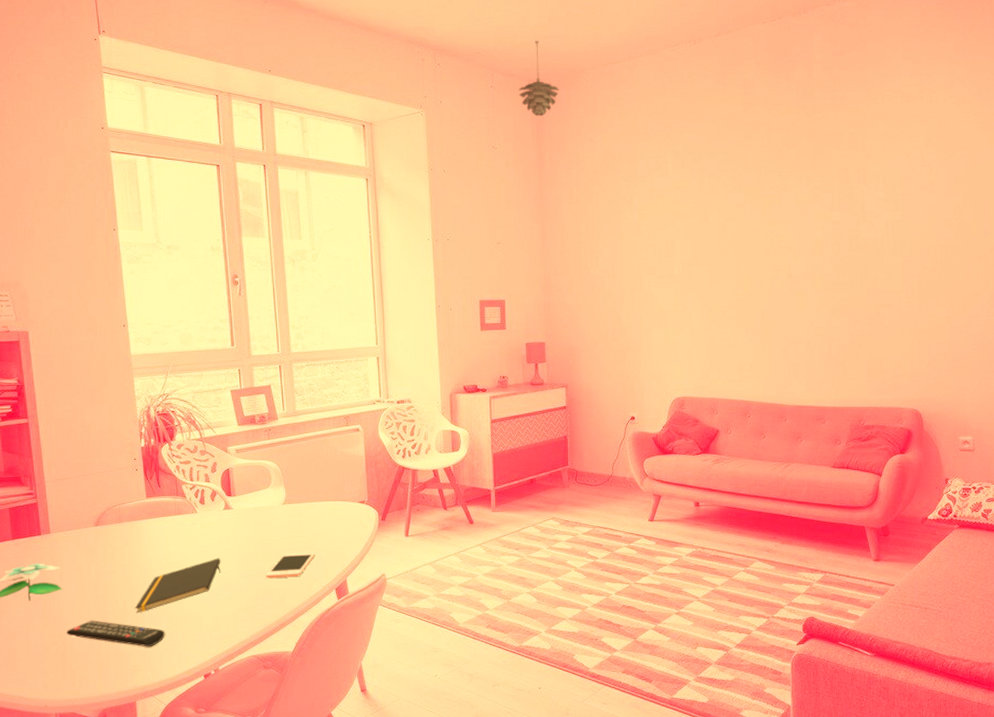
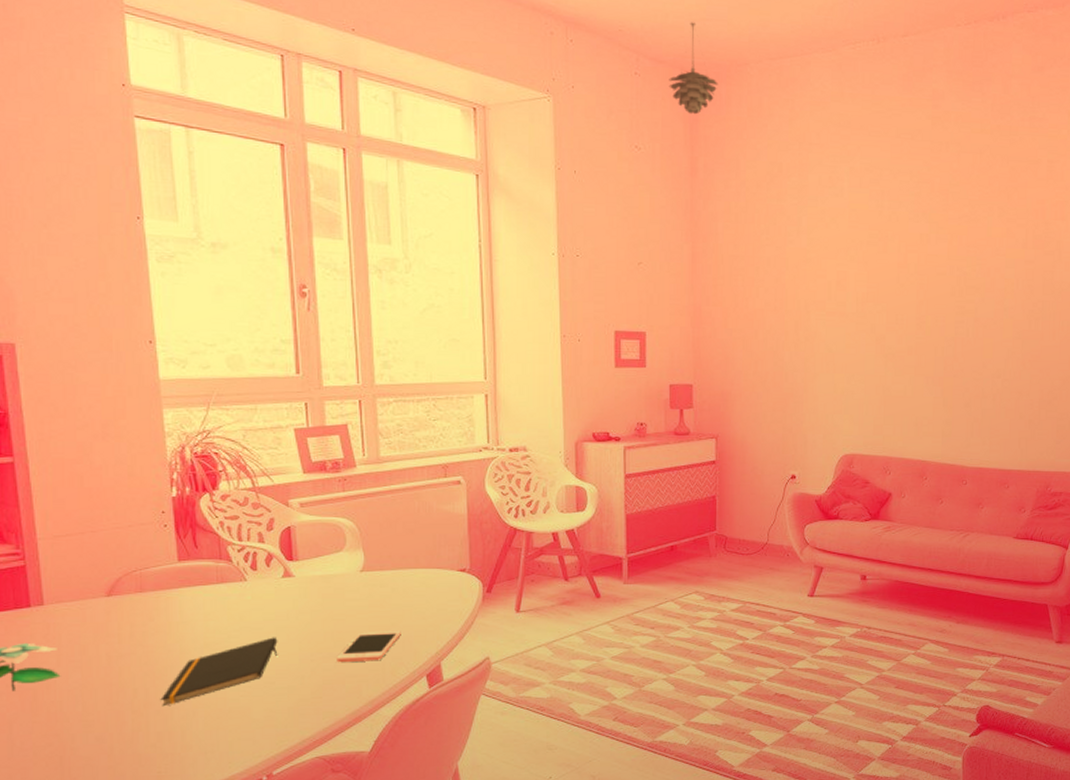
remote control: present [66,620,165,647] -> none [65,715,202,749]

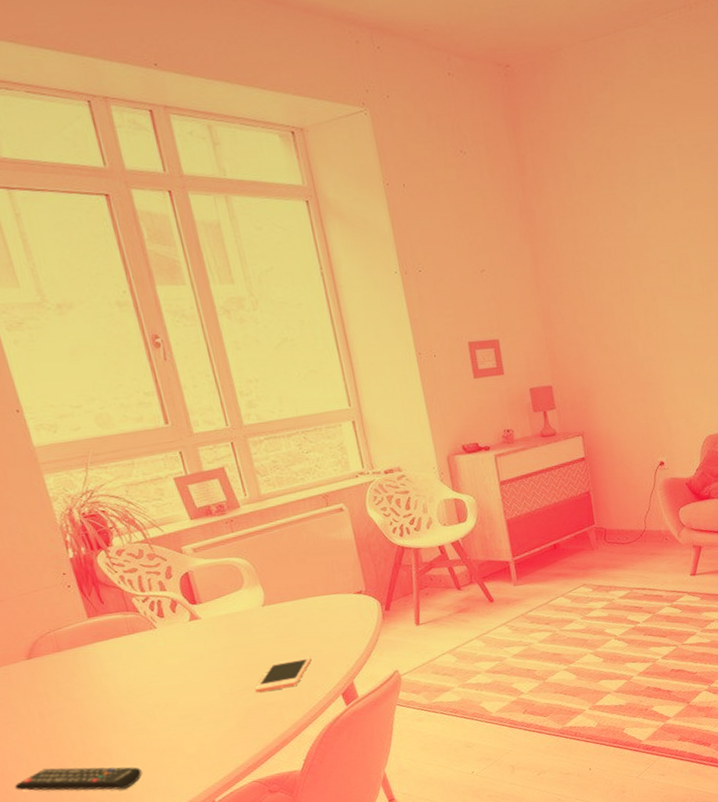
remote control: none [65,715,202,749] -> present [15,767,142,791]
notepad: present [160,637,278,707] -> none [97,677,198,754]
pendant light: present [669,22,718,115] -> none [483,11,534,110]

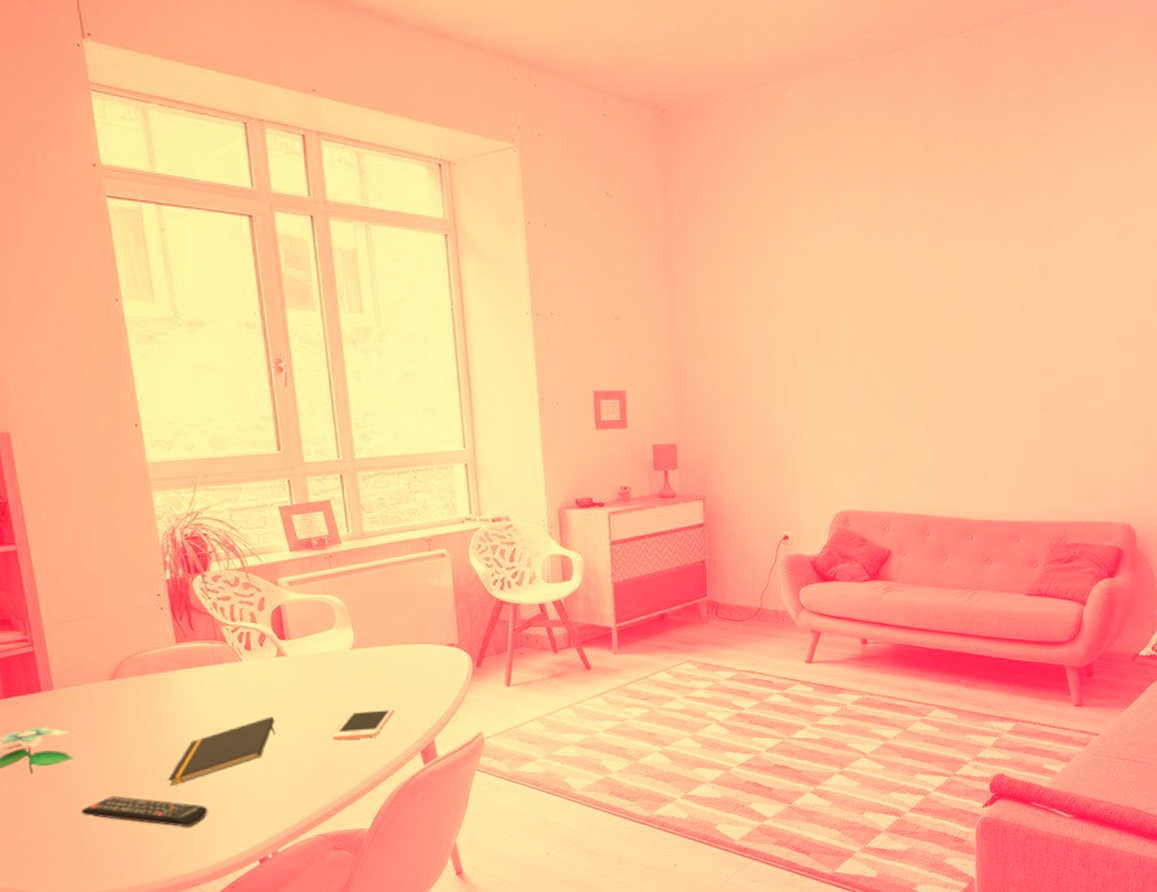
notepad: none [97,677,198,754] -> present [167,716,275,787]

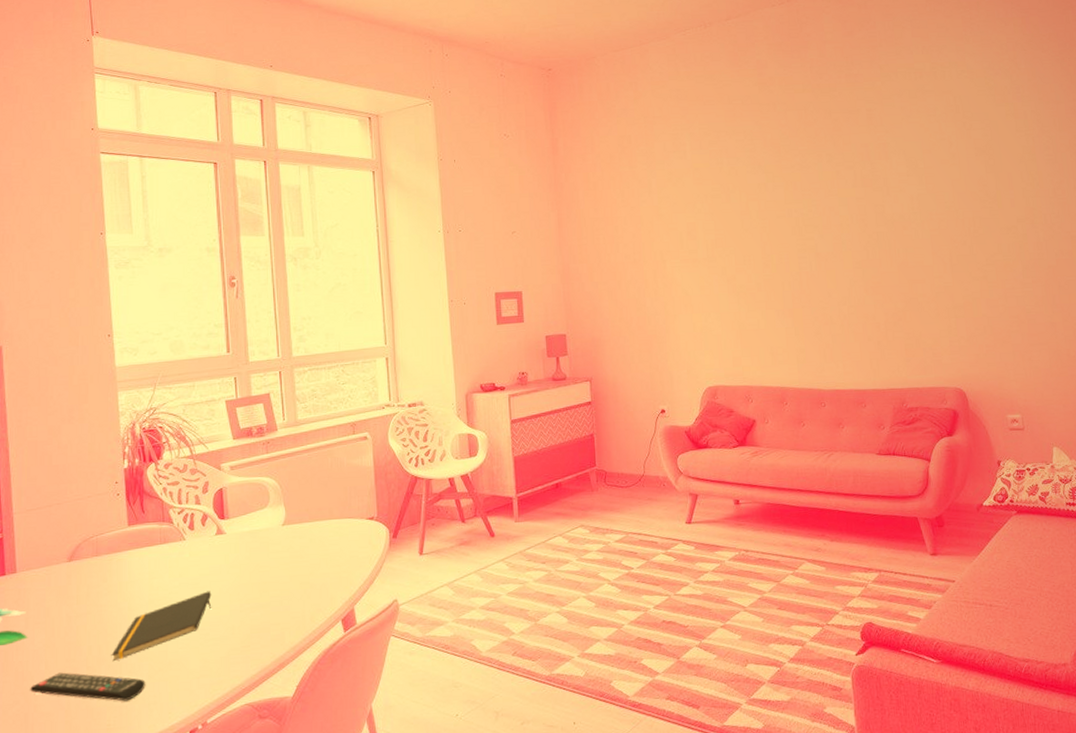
cell phone: present [332,707,394,741] -> none [262,578,319,612]

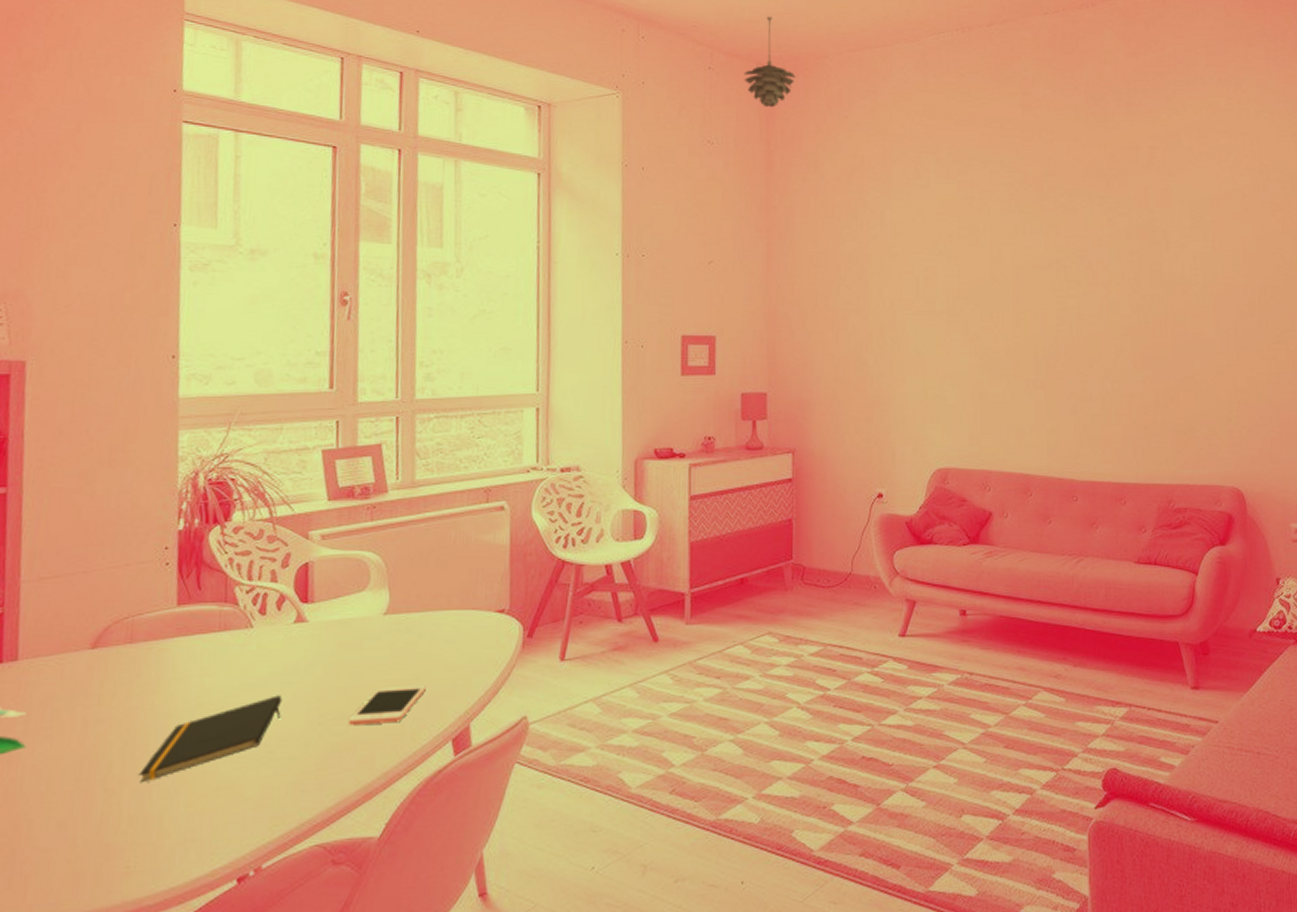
remote control: present [30,672,146,702] -> none [22,795,183,837]
cell phone: none [262,578,319,612] -> present [349,685,426,726]
pendant light: none [529,29,571,104] -> present [744,16,796,108]

